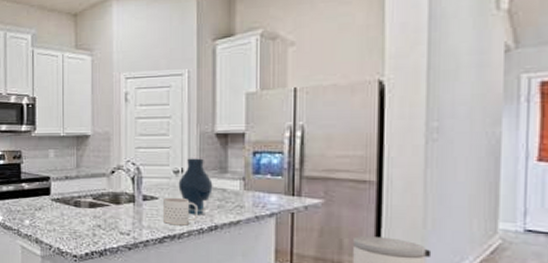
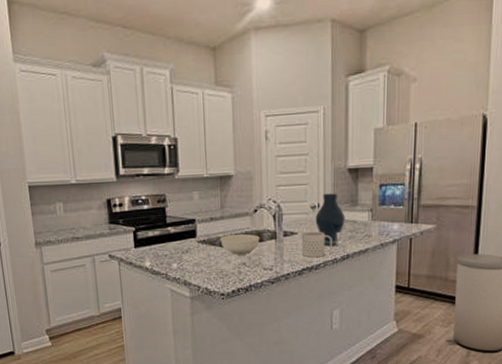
bowl: none [75,195,117,216] -> present [220,234,260,255]

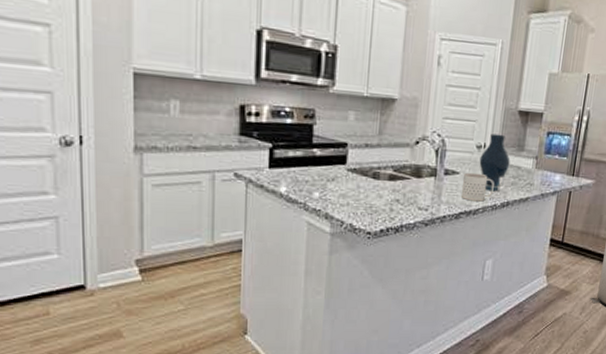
bowl: present [220,234,260,255] -> none [374,166,419,190]

